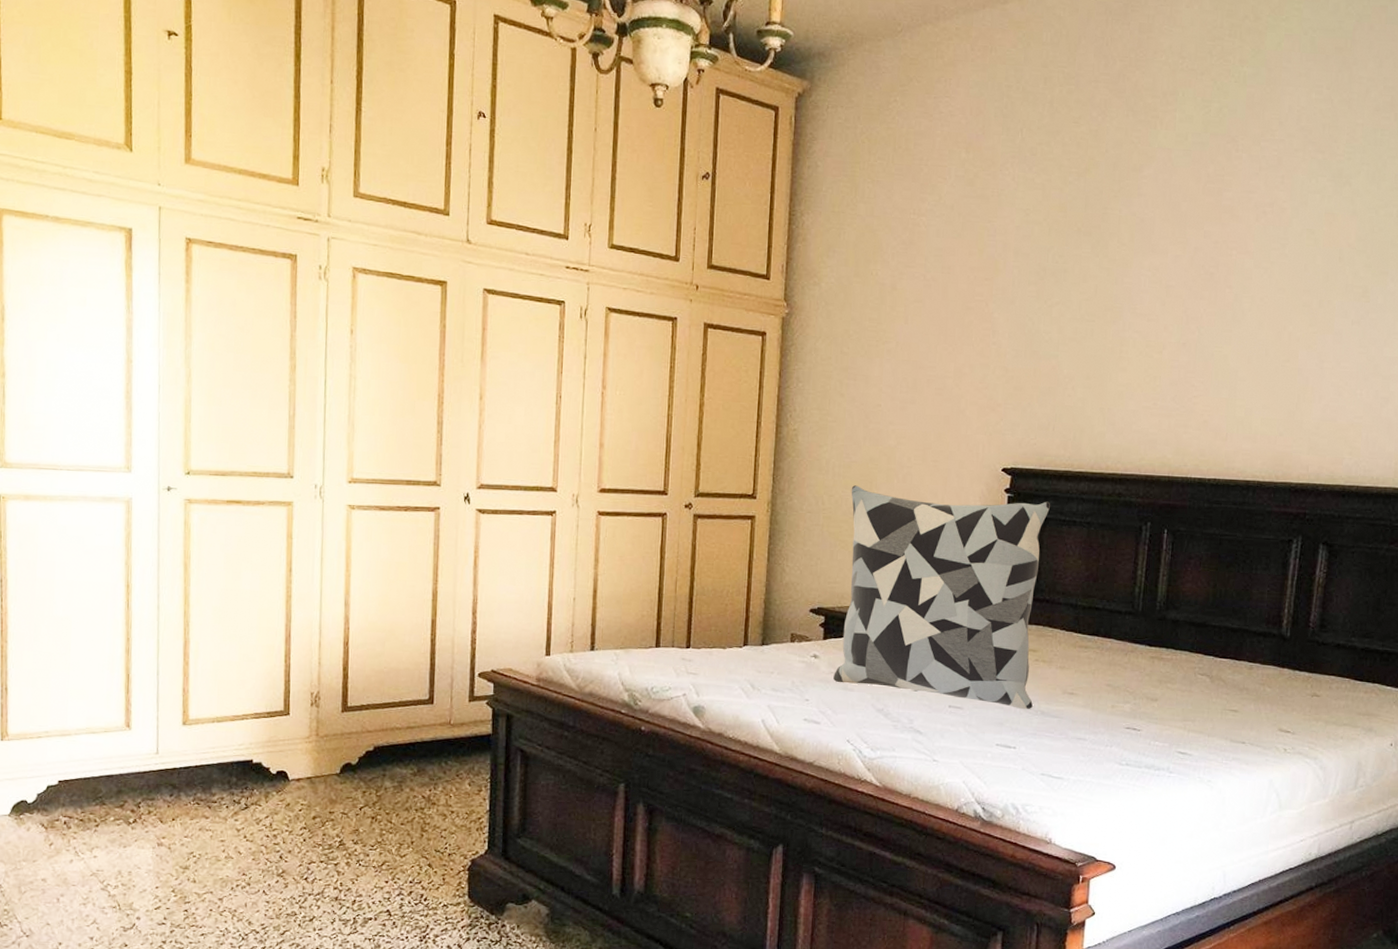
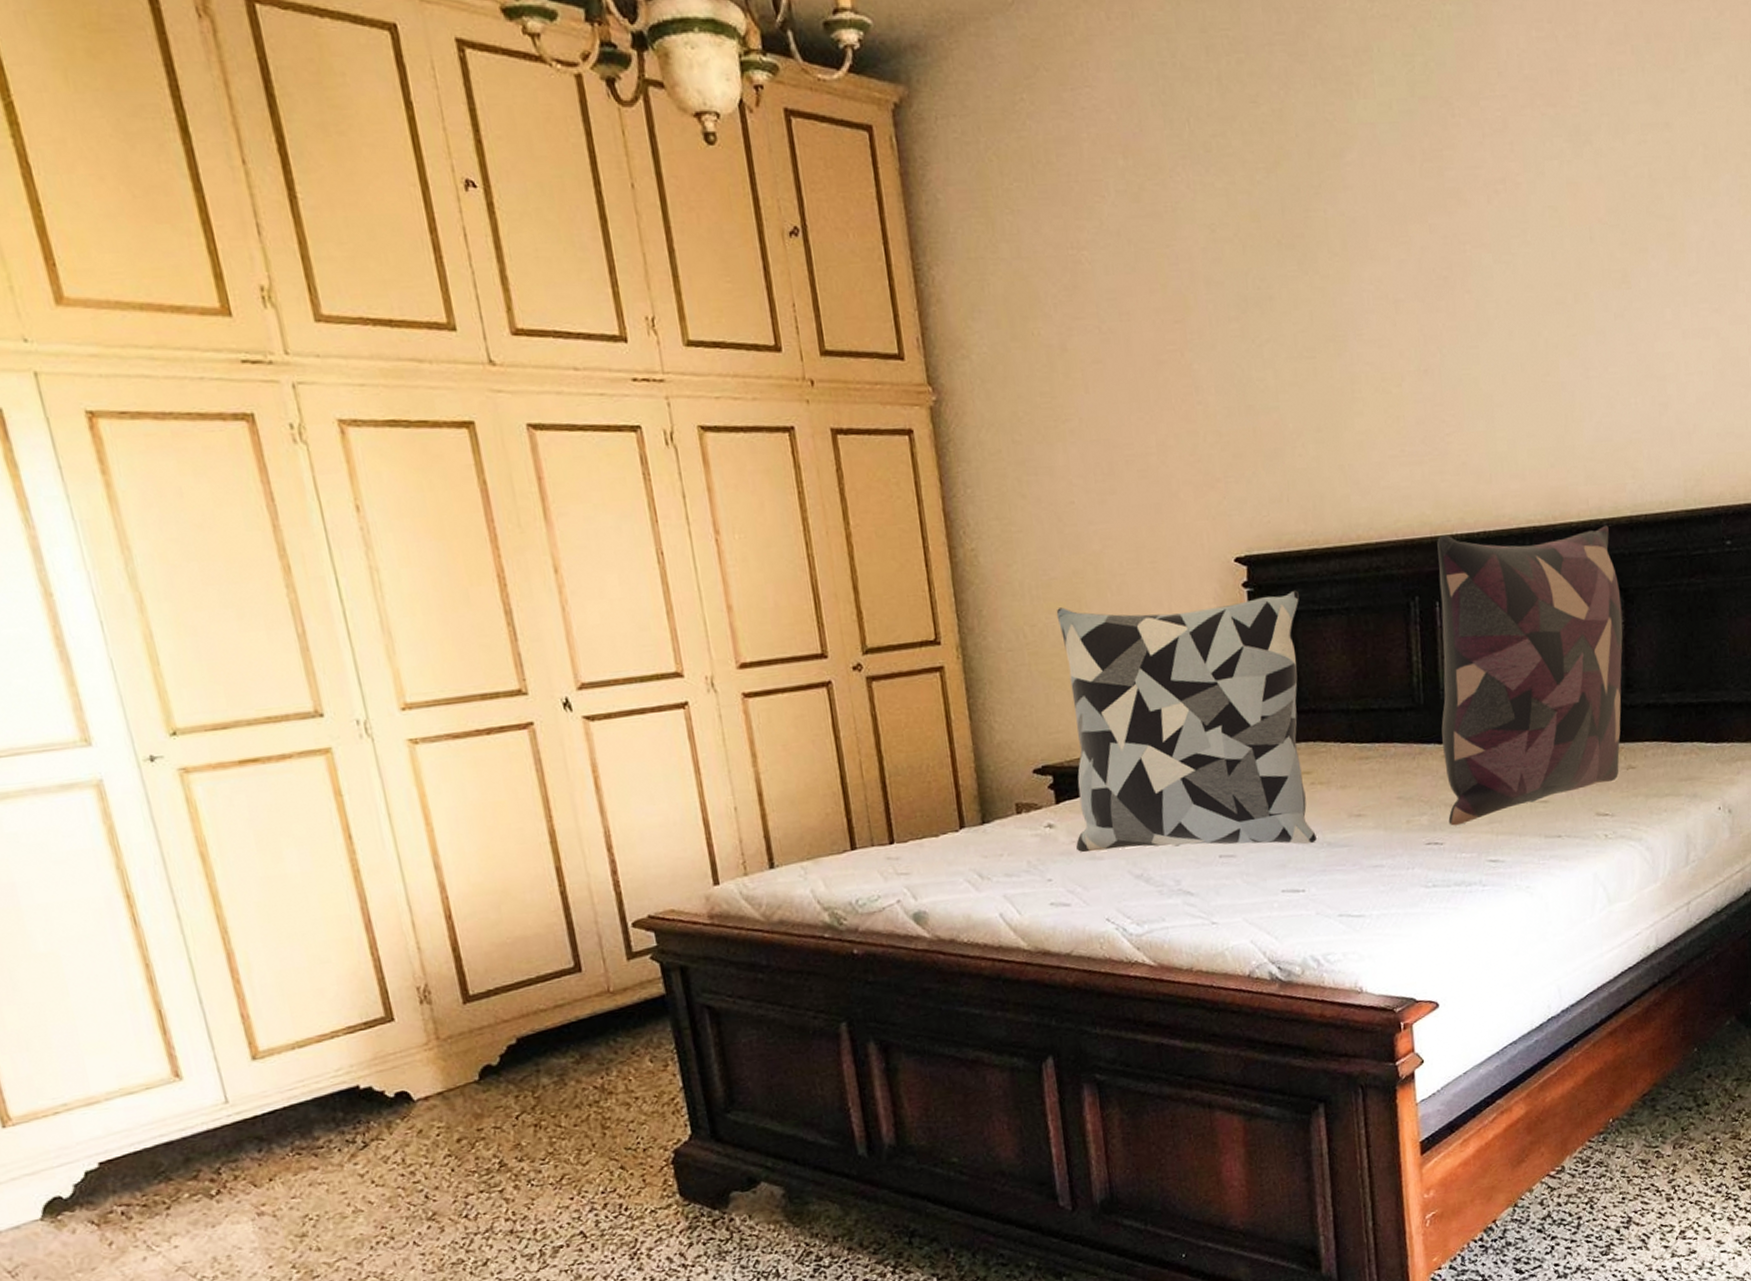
pillow: none [1148,476,1326,718] -> present [1437,525,1623,826]

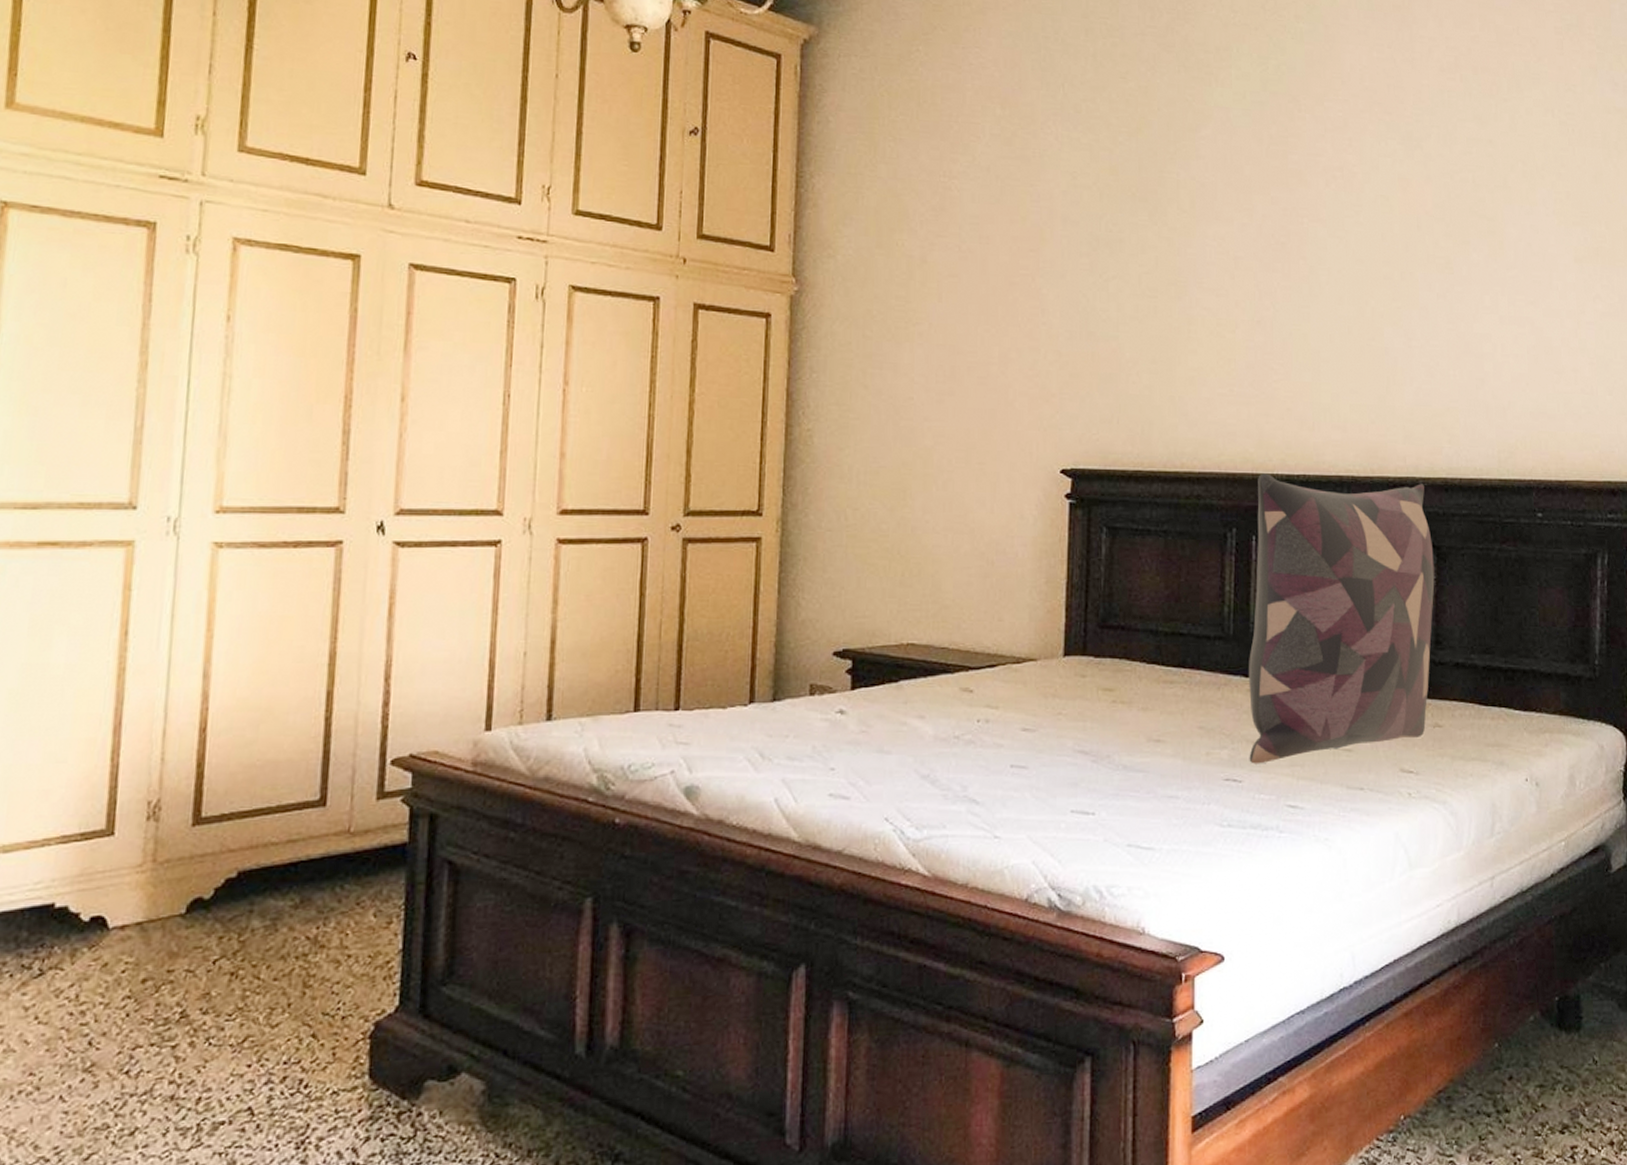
pillow: present [1056,590,1317,853] -> none [865,495,1119,765]

